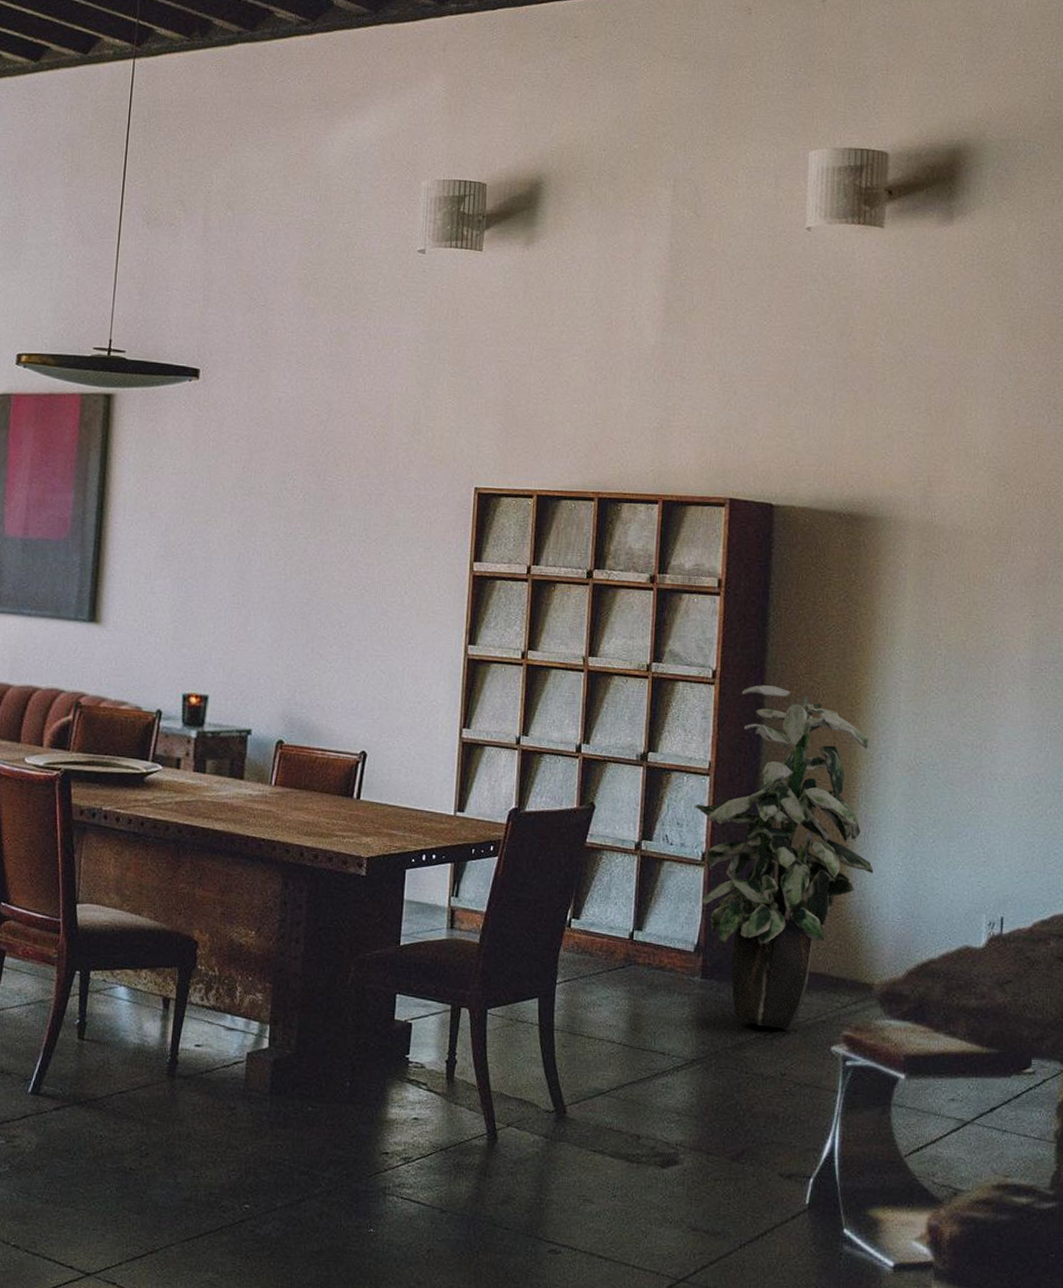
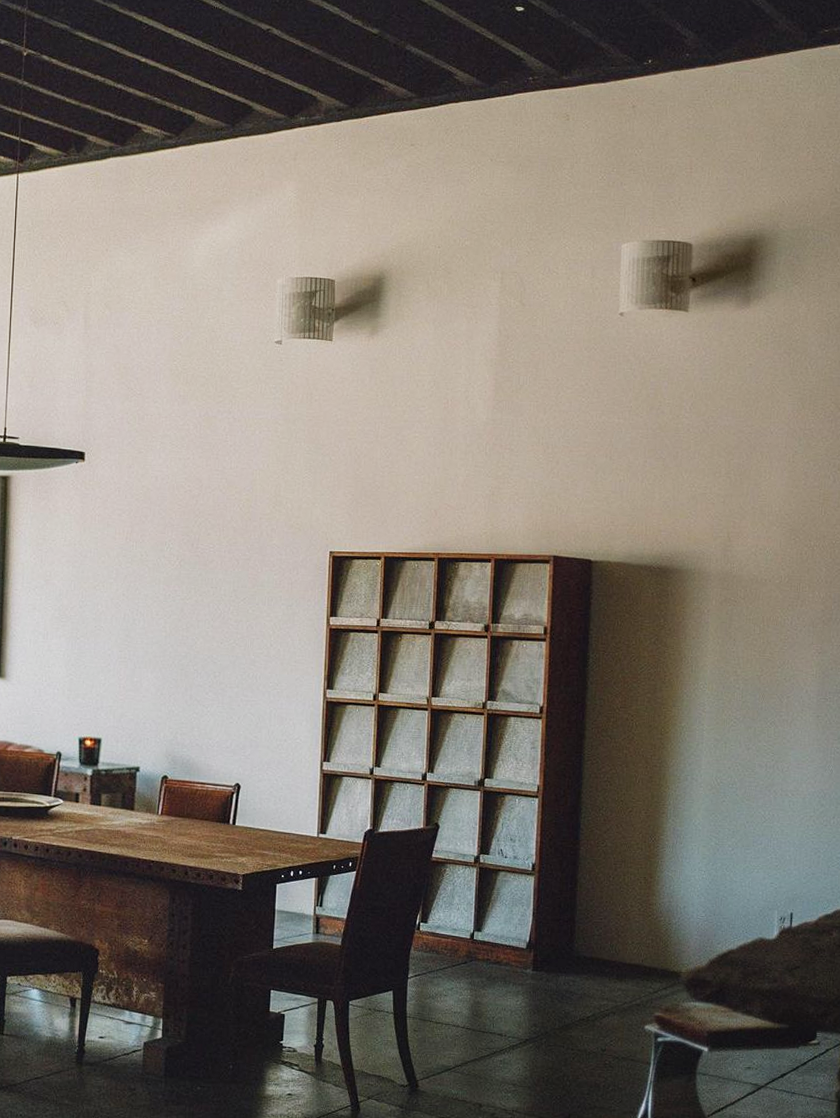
indoor plant: present [695,685,874,1030] -> none [526,718,681,1012]

